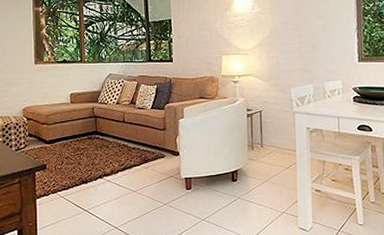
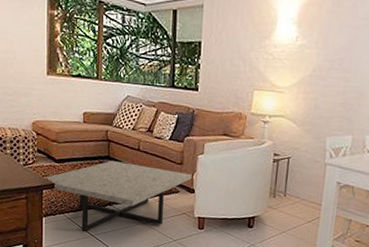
coffee table: none [36,135,175,209] -> present [44,161,192,233]

